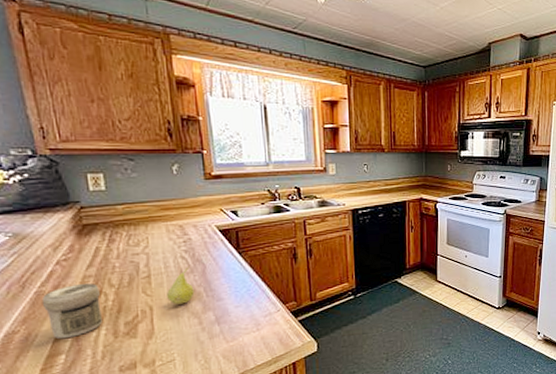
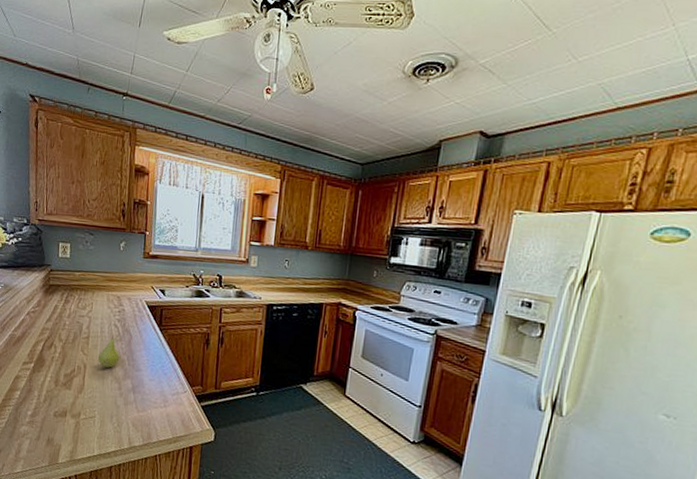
jar: present [41,283,102,339] -> none [12,334,52,378]

